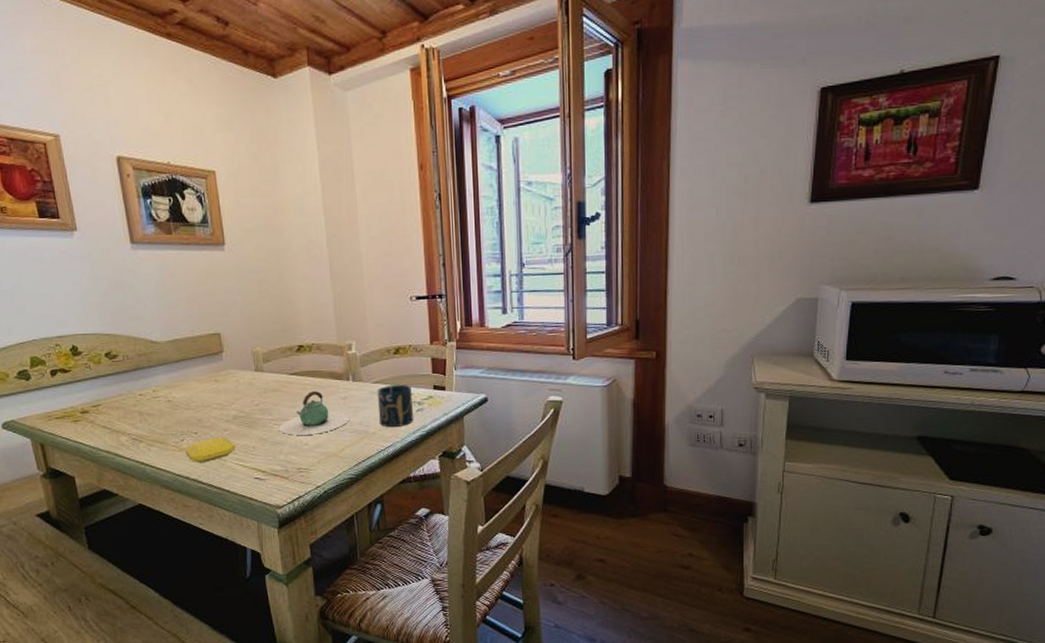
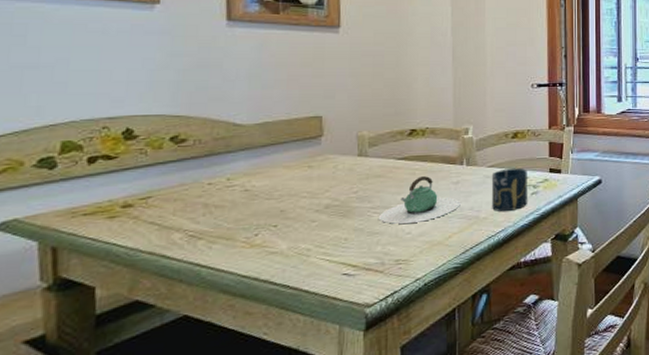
soap bar: present [186,436,236,463] -> none [259,228,324,261]

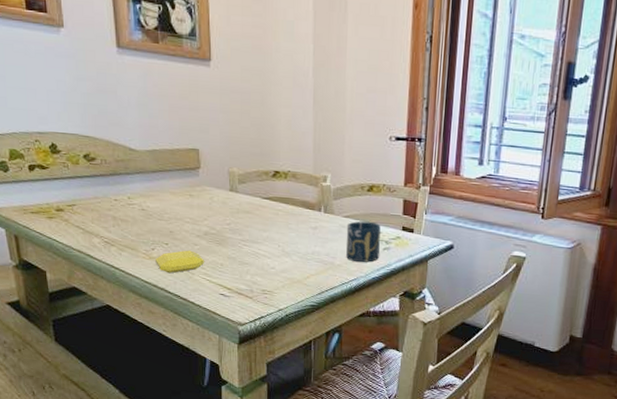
soap bar: none [259,228,324,261] -> present [156,250,204,274]
teapot: present [378,176,461,224] -> none [247,217,318,260]

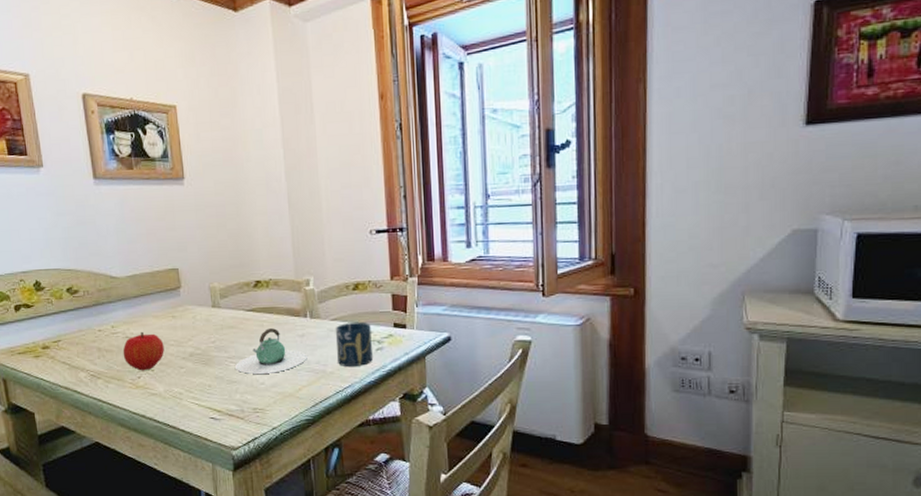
fruit: none [138,205,180,244] -> present [122,331,164,371]
soap bar: present [156,250,204,274] -> none [142,374,192,402]
teapot: none [247,217,318,260] -> present [234,328,307,374]

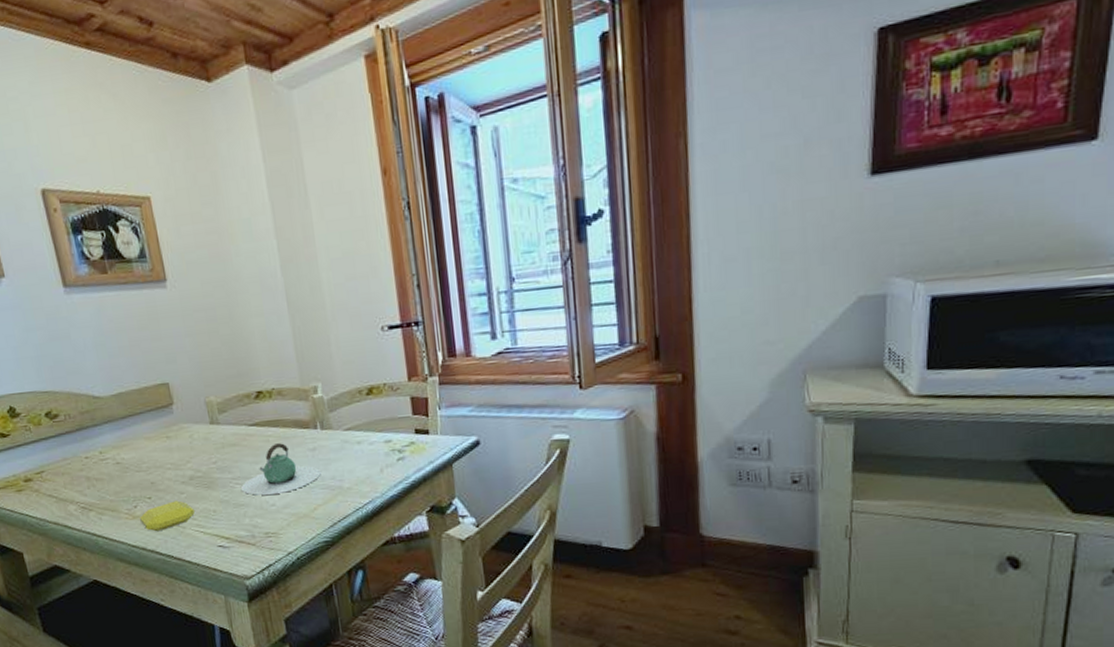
fruit: present [122,331,164,371] -> none [114,455,161,500]
soap bar: none [142,374,192,402] -> present [140,500,195,532]
cup: present [335,321,373,366] -> none [349,429,394,481]

